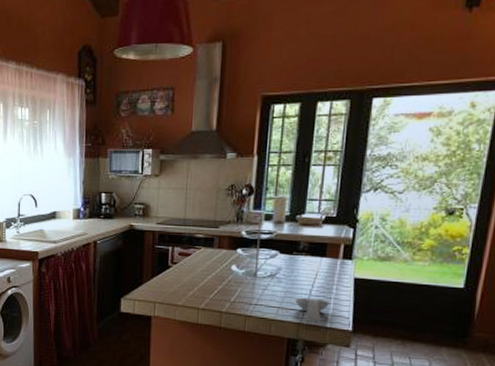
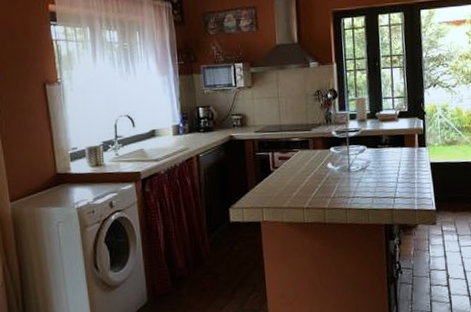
spoon rest: present [295,297,330,323] -> none [385,184,414,207]

